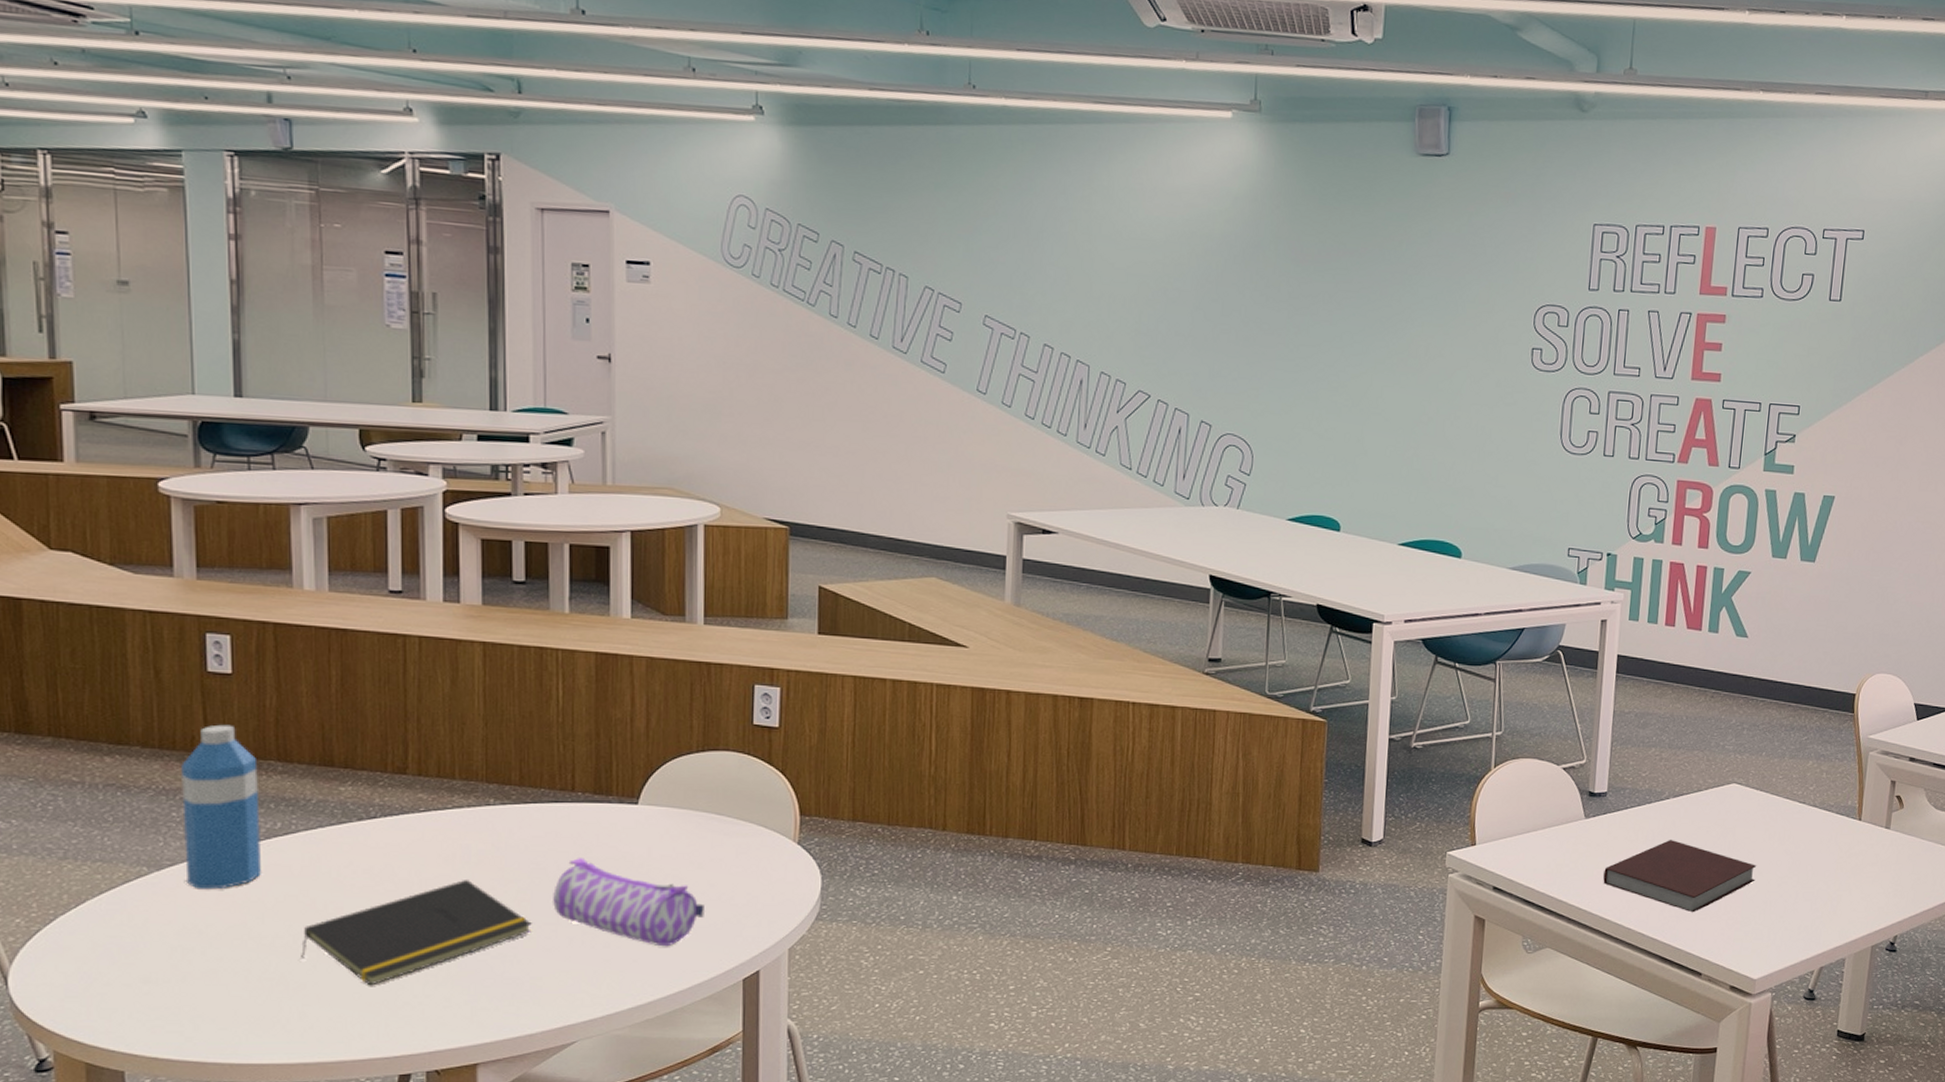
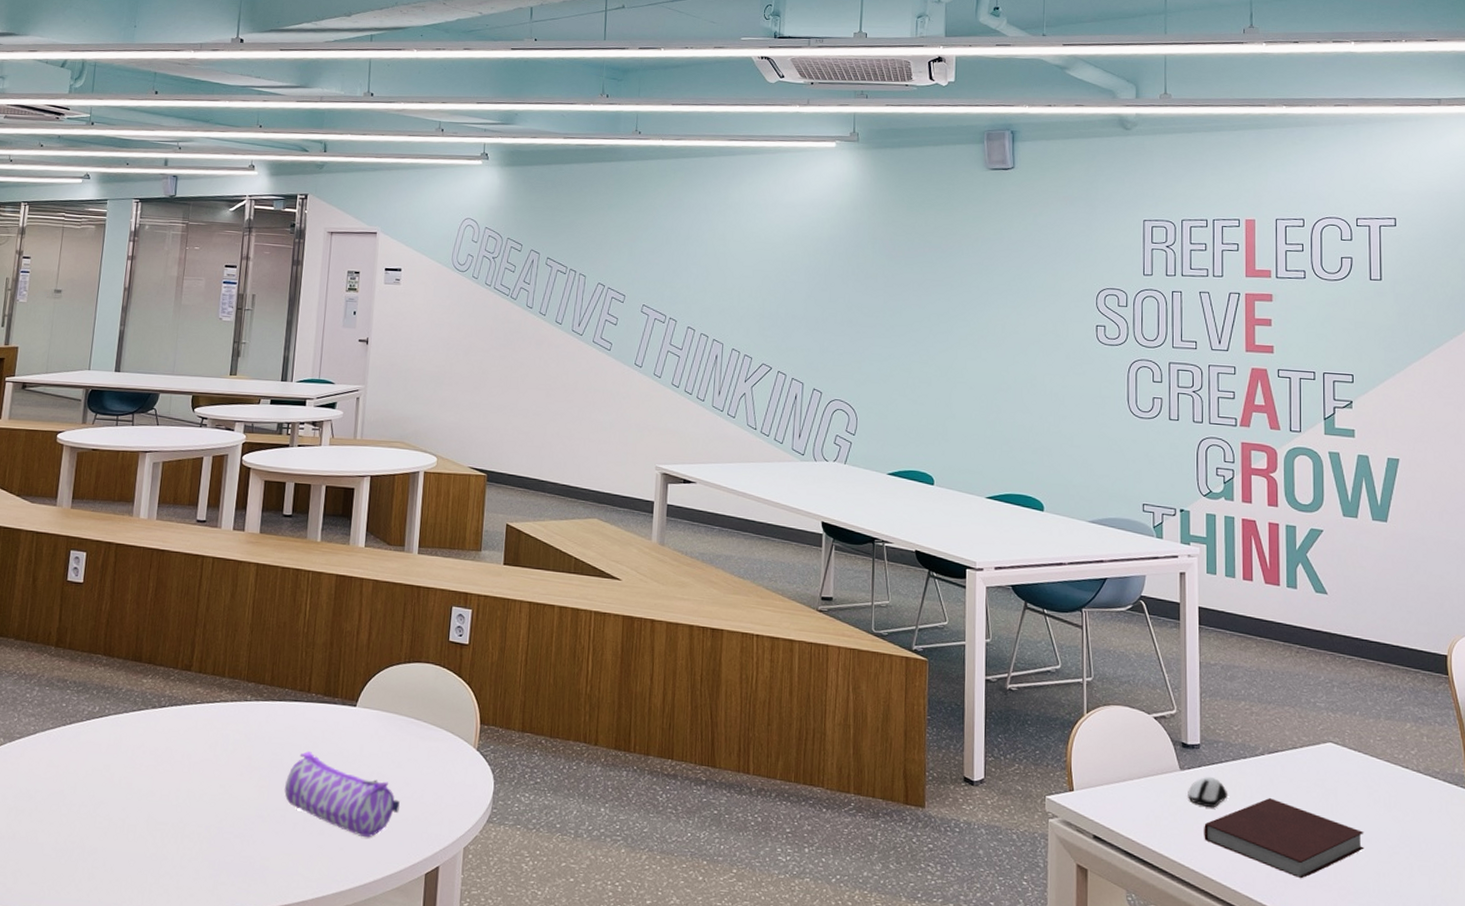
water bottle: present [181,724,262,890] -> none [28,623,90,761]
notepad: present [301,880,532,986] -> none [97,765,267,855]
computer mouse: none [1590,822,1631,853] -> present [1188,776,1228,808]

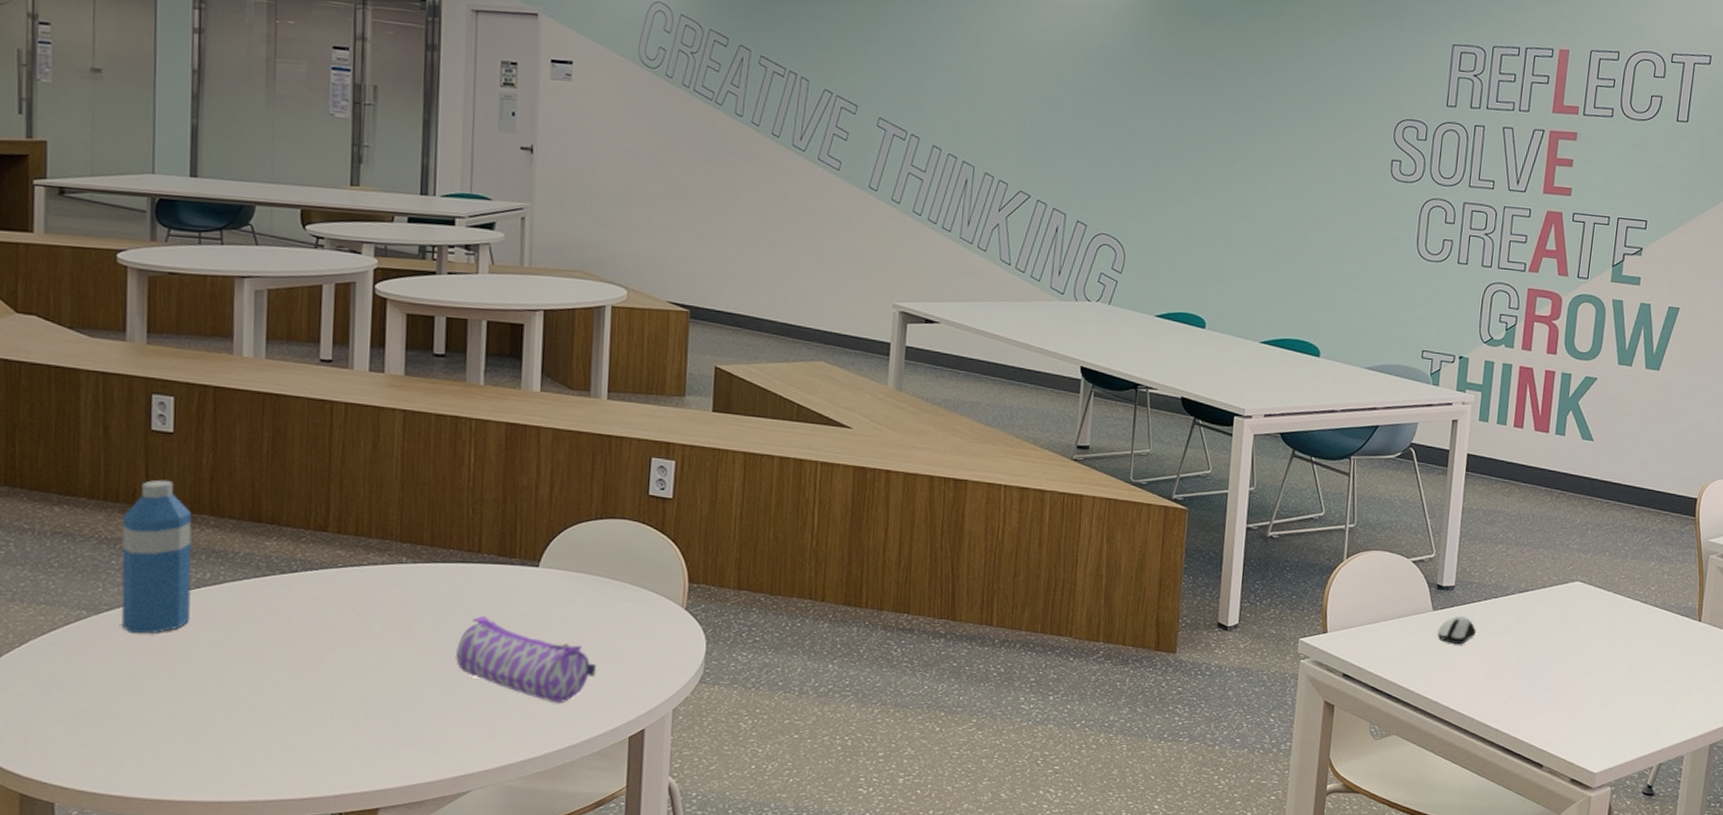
water bottle: none [28,623,90,761] -> present [121,479,192,634]
notebook: present [1204,797,1364,879] -> none [1449,633,1599,706]

